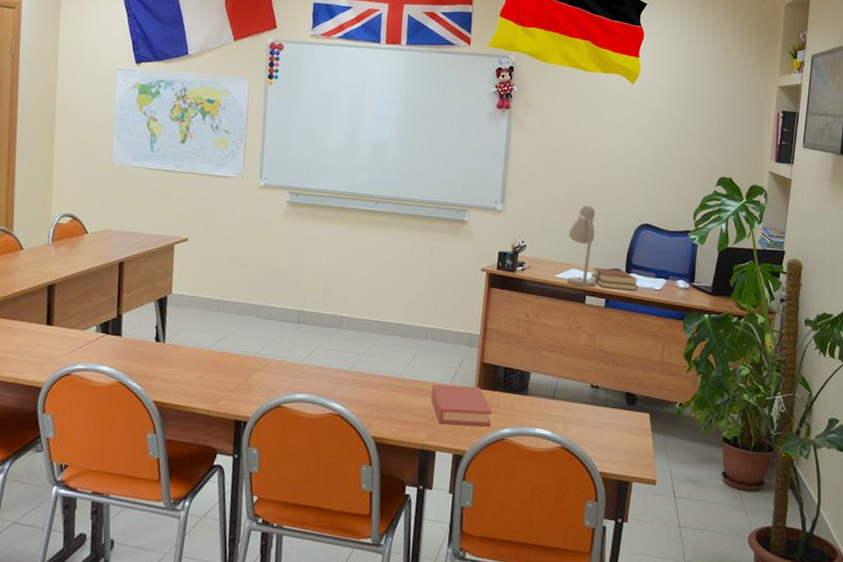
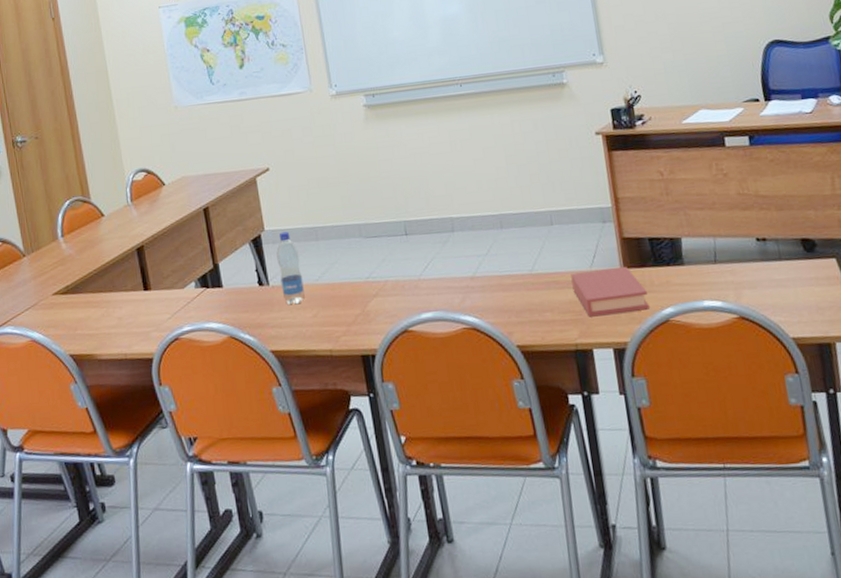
bottle: none [175,298,199,365] -> present [276,231,305,305]
desk lamp: present [567,205,596,287] -> none [686,34,732,128]
books: present [590,268,638,291] -> none [723,99,784,124]

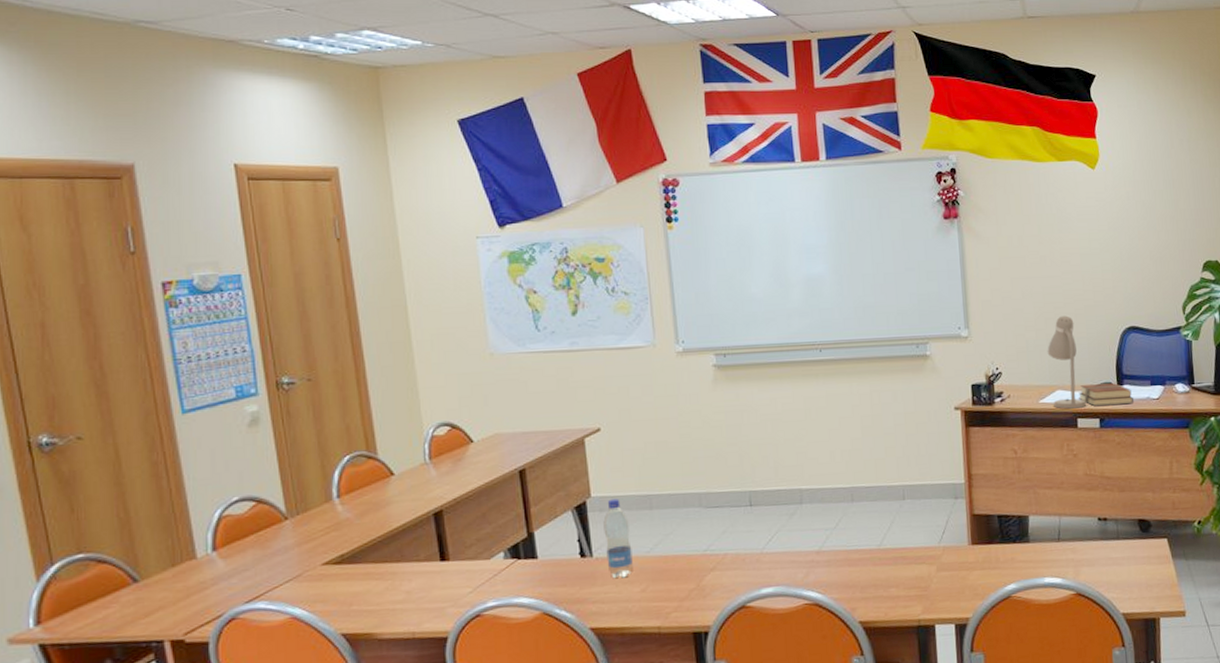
book: present [570,266,650,317] -> none [919,542,993,593]
desk lamp: none [686,34,732,128] -> present [1047,315,1086,409]
books: none [723,99,784,124] -> present [1078,383,1133,406]

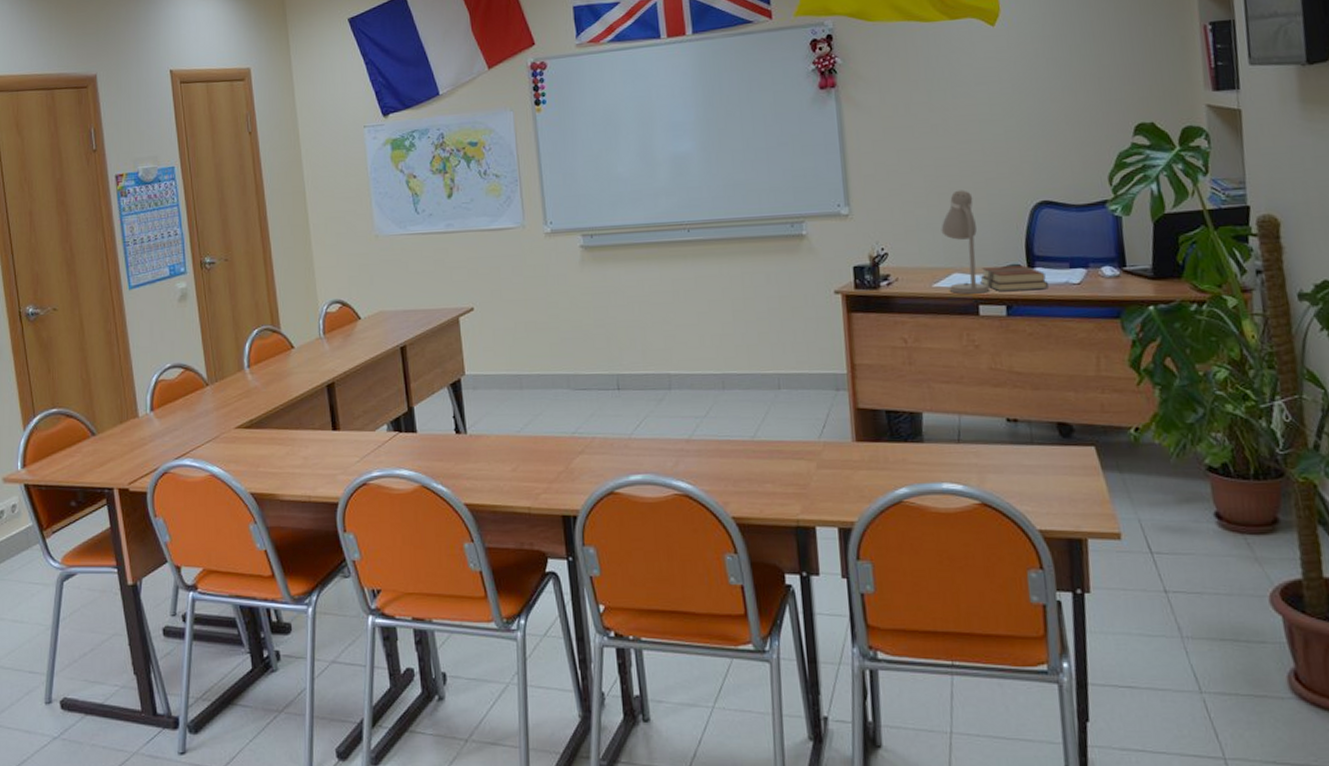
bottle: present [603,499,633,579] -> none [476,377,505,457]

